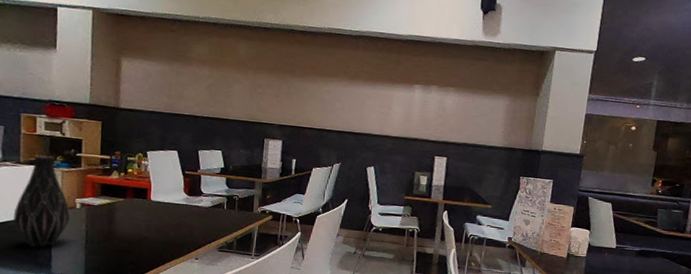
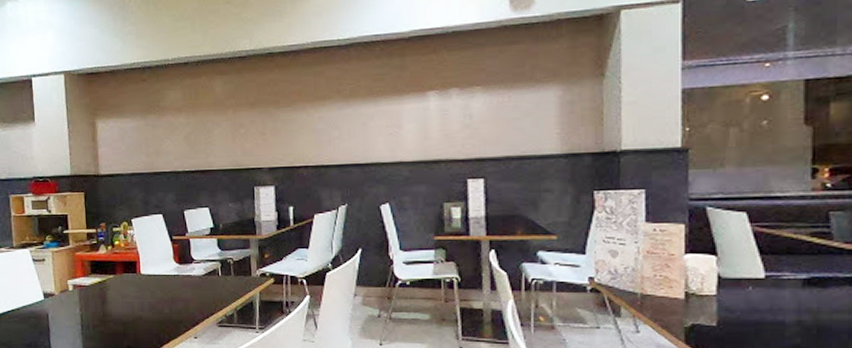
vase: present [13,154,70,247] -> none [12,236,64,336]

